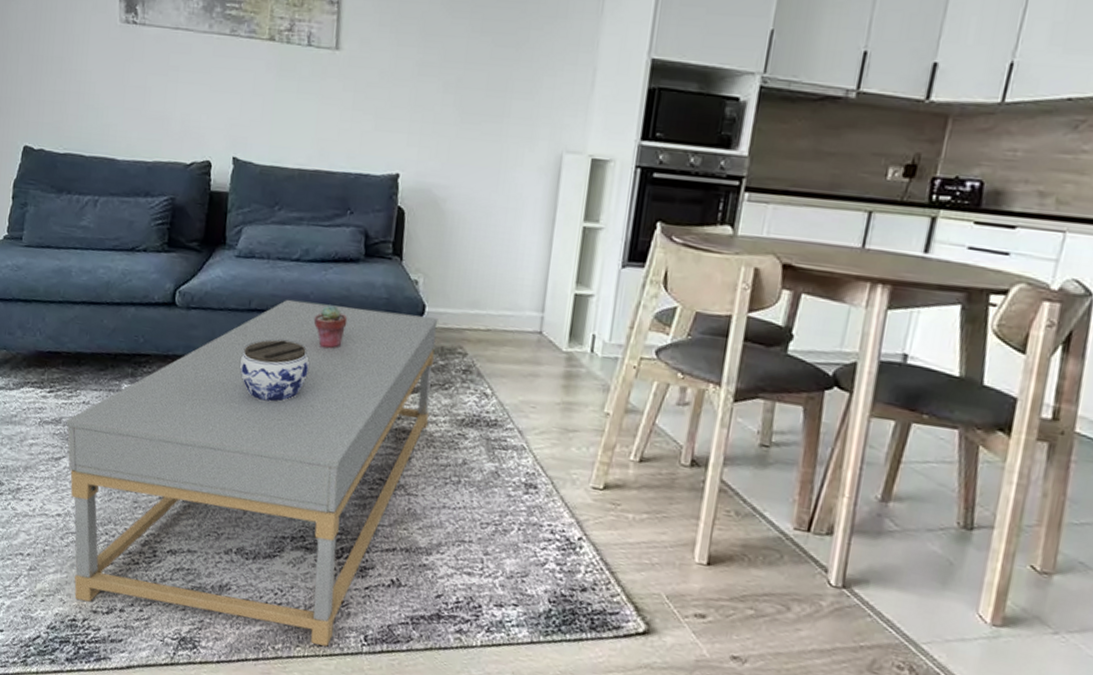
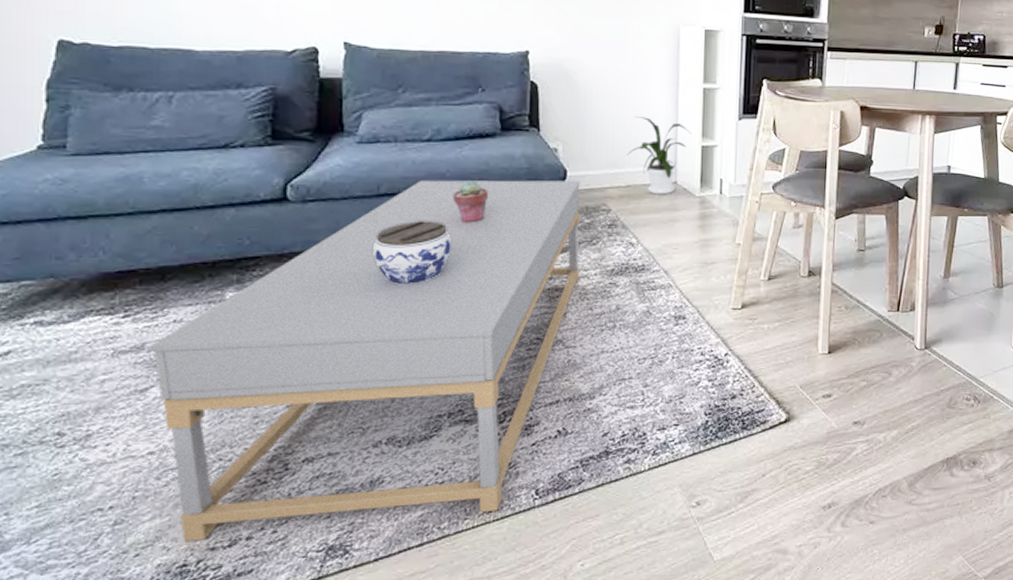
house plant: none [490,253,565,345] -> present [627,117,691,195]

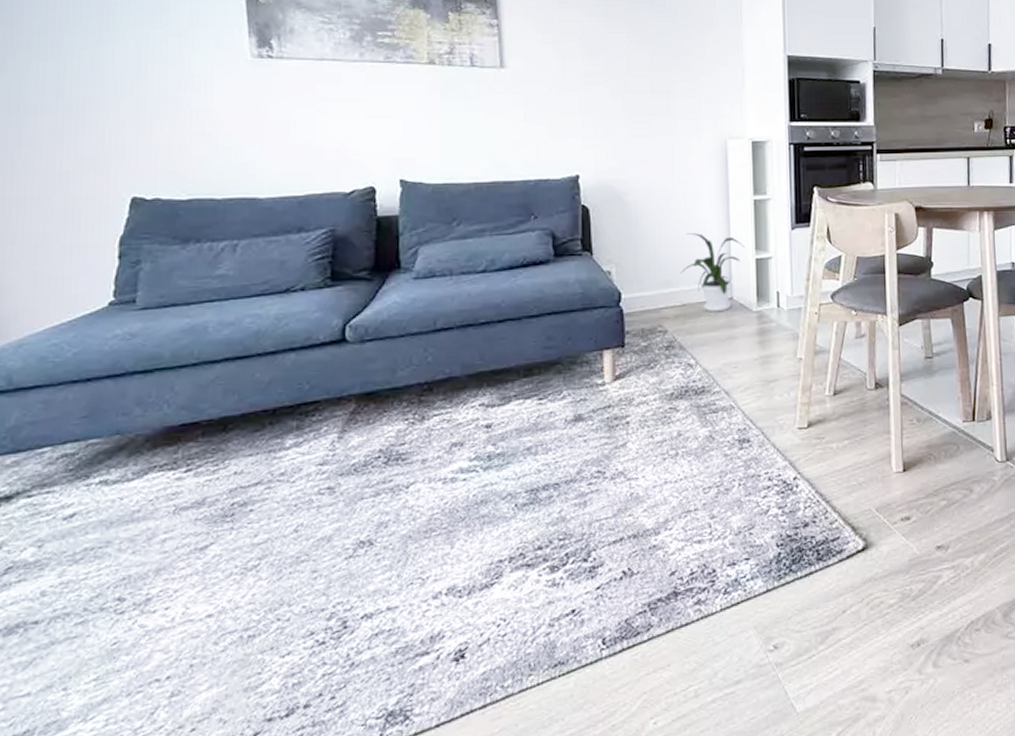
coffee table: present [151,180,580,541] -> none [212,303,638,712]
jar: present [373,221,451,284] -> none [431,354,508,422]
potted succulent: present [452,180,489,223] -> none [508,309,544,354]

